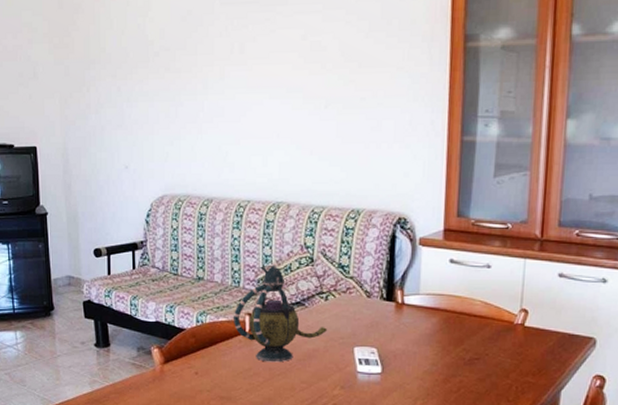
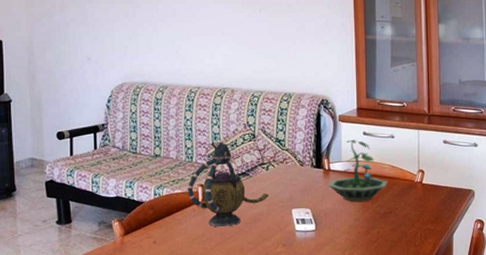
terrarium: none [400,268,479,344] -> present [328,139,389,202]

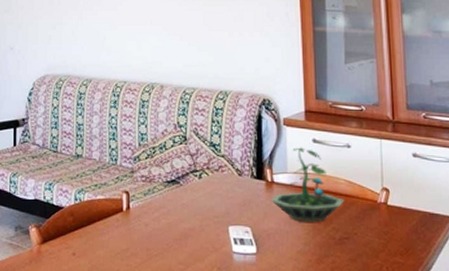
teapot: present [187,141,269,228] -> none [110,143,202,242]

